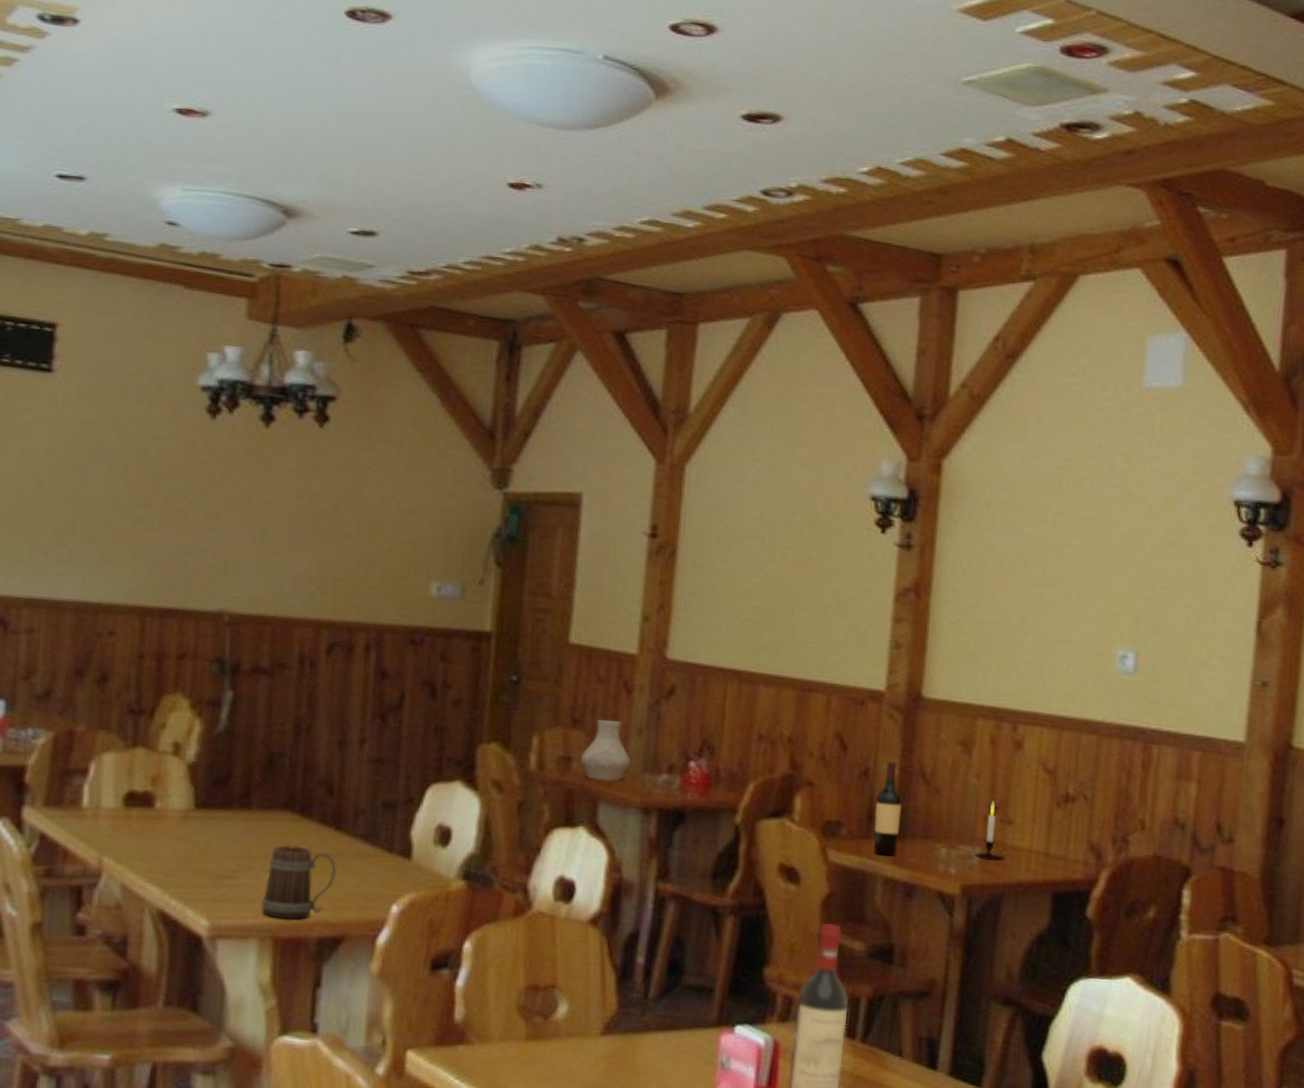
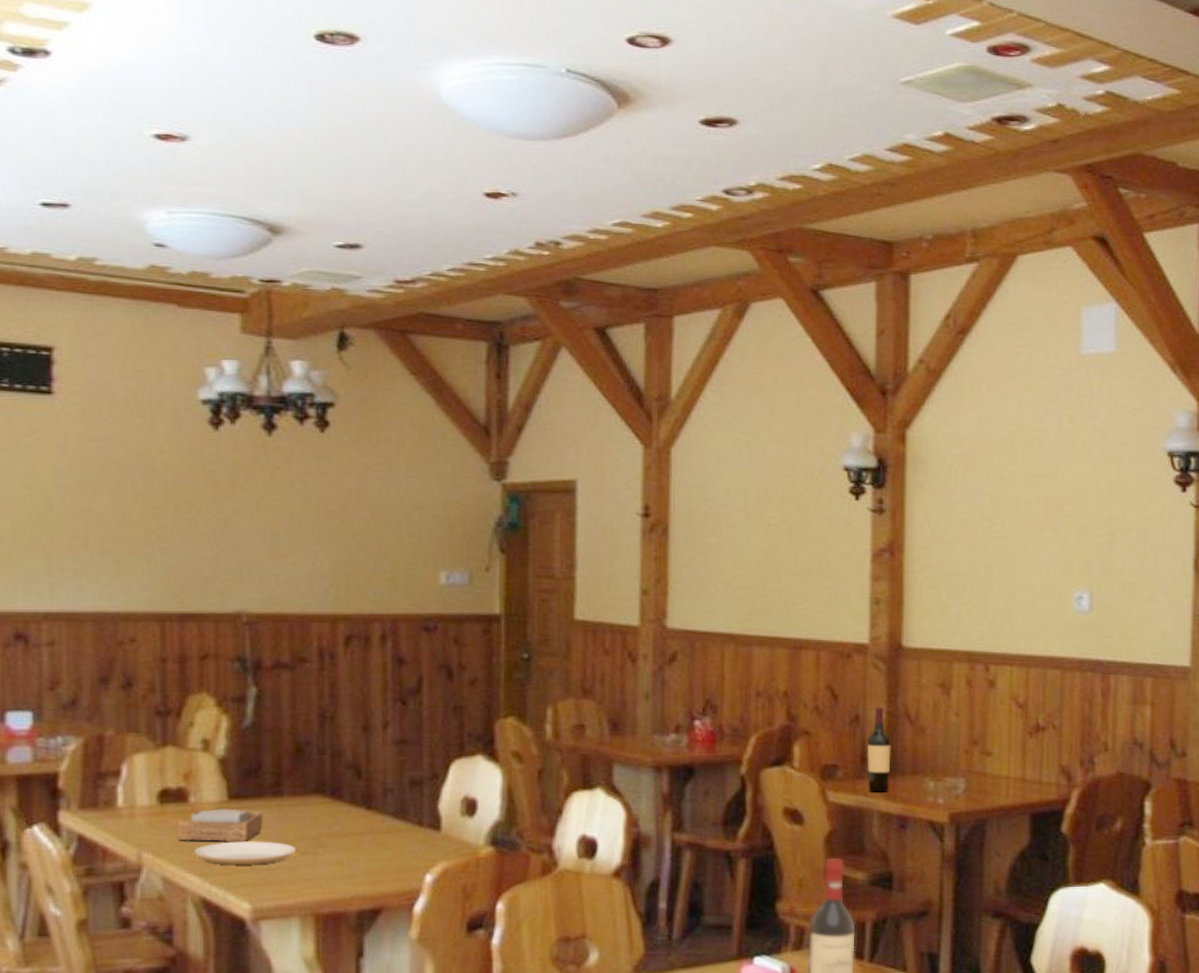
napkin holder: none [139,817,229,855] -> present [176,809,263,843]
plate: none [156,852,261,879] -> present [194,841,297,866]
beer mug: present [260,844,337,920] -> none [300,826,371,897]
vase: present [581,720,631,783] -> none [594,689,640,746]
candle: present [974,800,1010,861] -> none [959,735,991,789]

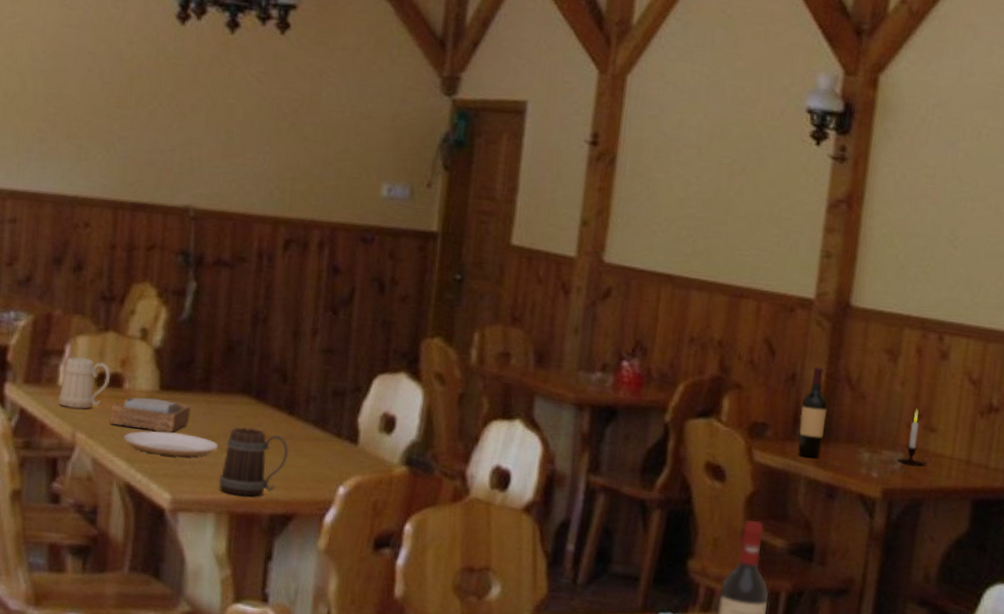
beer mug: none [118,775,174,830] -> present [58,356,111,410]
beer mug: none [300,826,371,897] -> present [218,426,289,497]
candle: none [959,735,991,789] -> present [896,408,932,467]

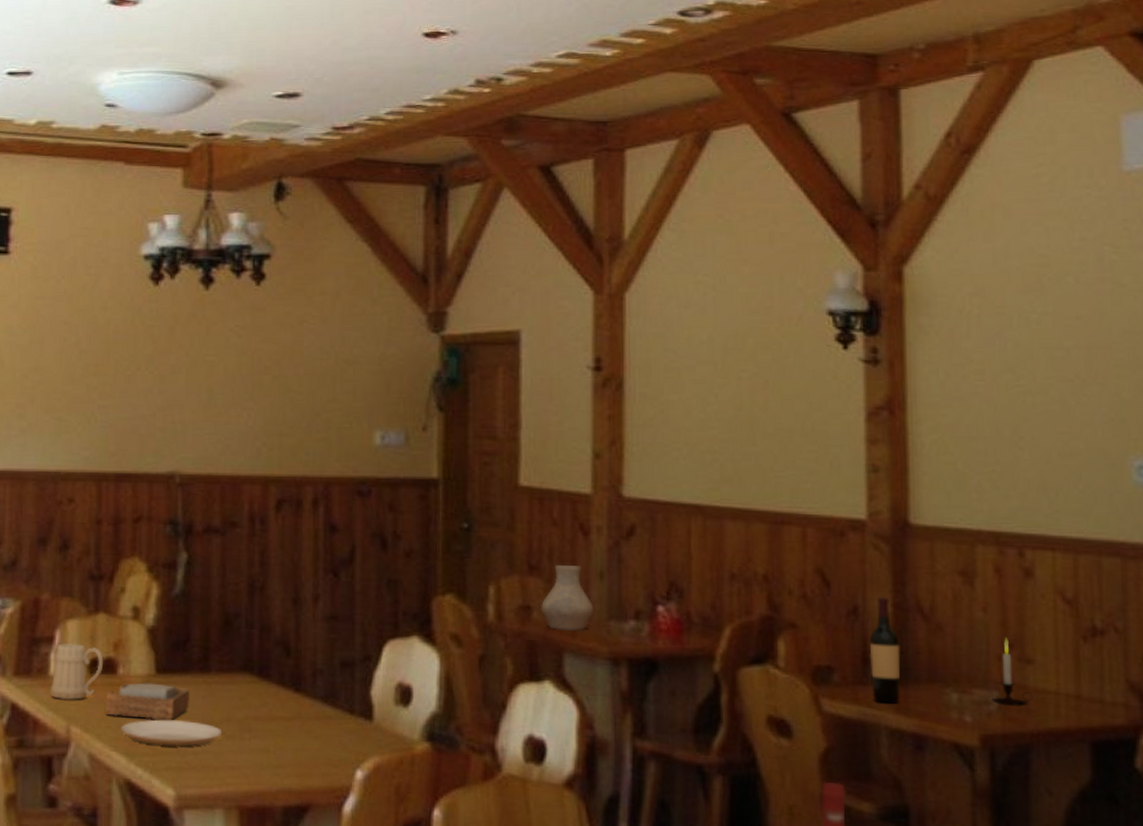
beer mug: present [218,426,289,497] -> none [225,708,299,788]
vase: none [519,319,567,380] -> present [541,565,594,632]

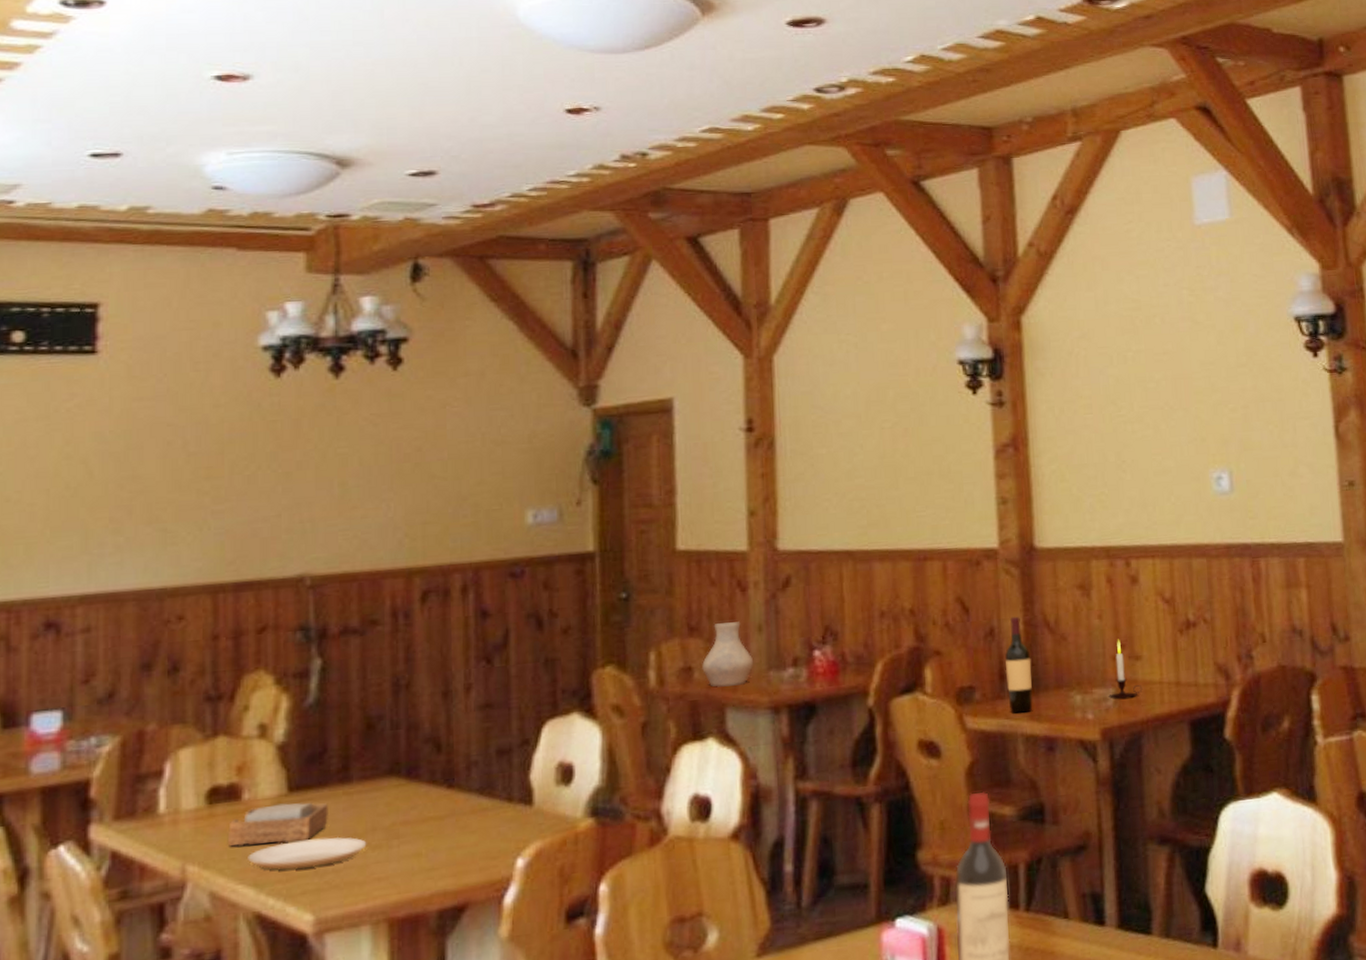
beer mug: present [50,642,104,701] -> none [159,773,225,839]

